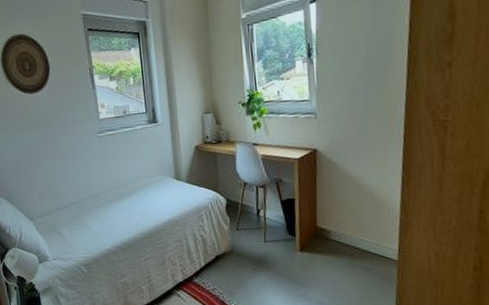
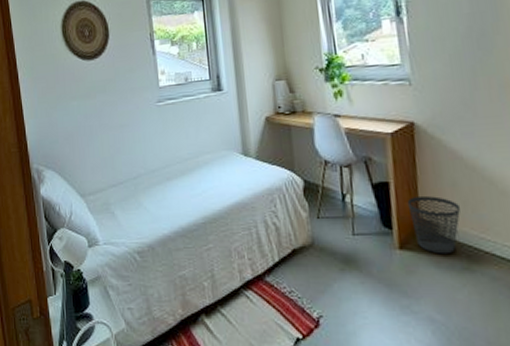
wastebasket: none [308,209,348,254] -> present [407,196,461,254]

